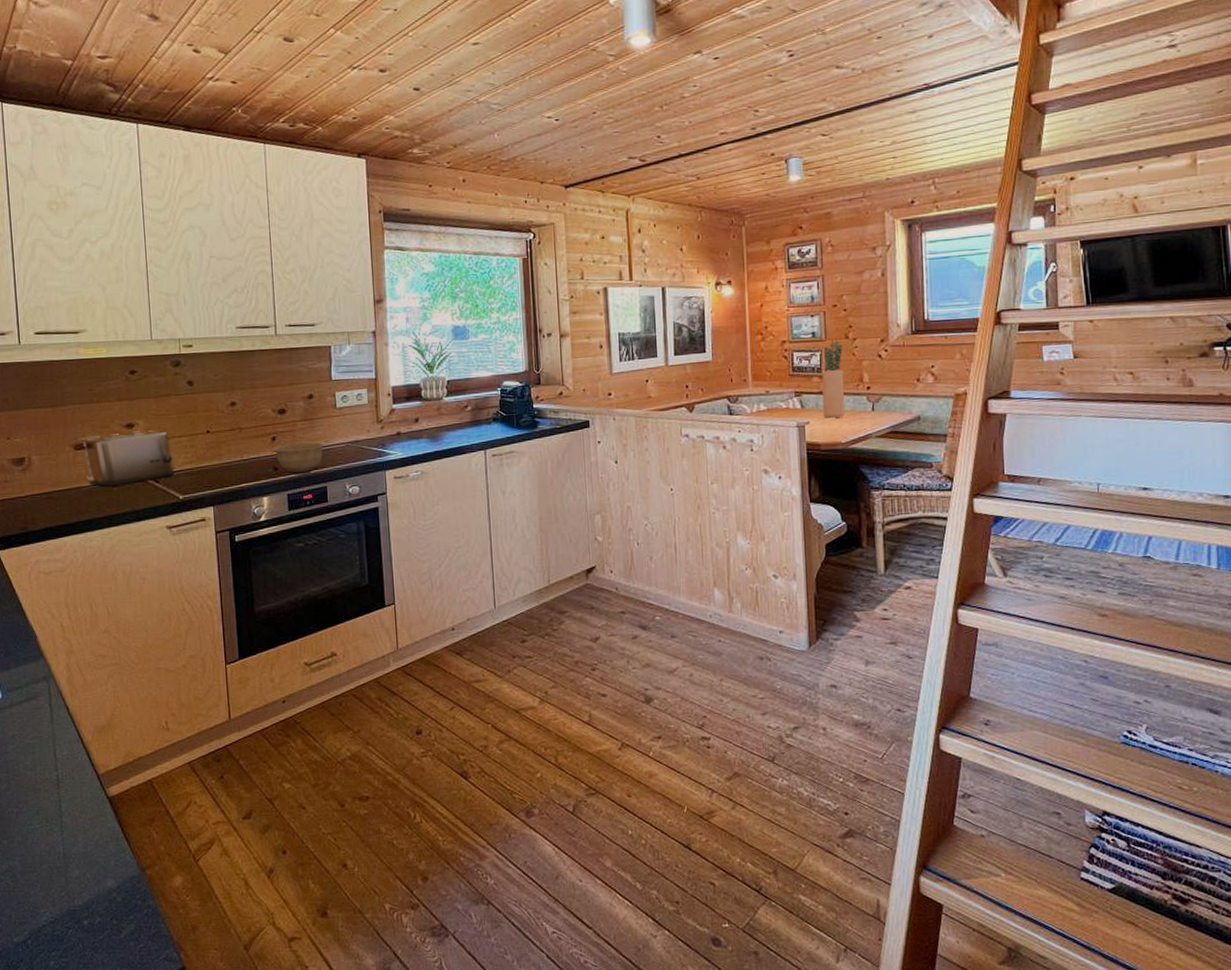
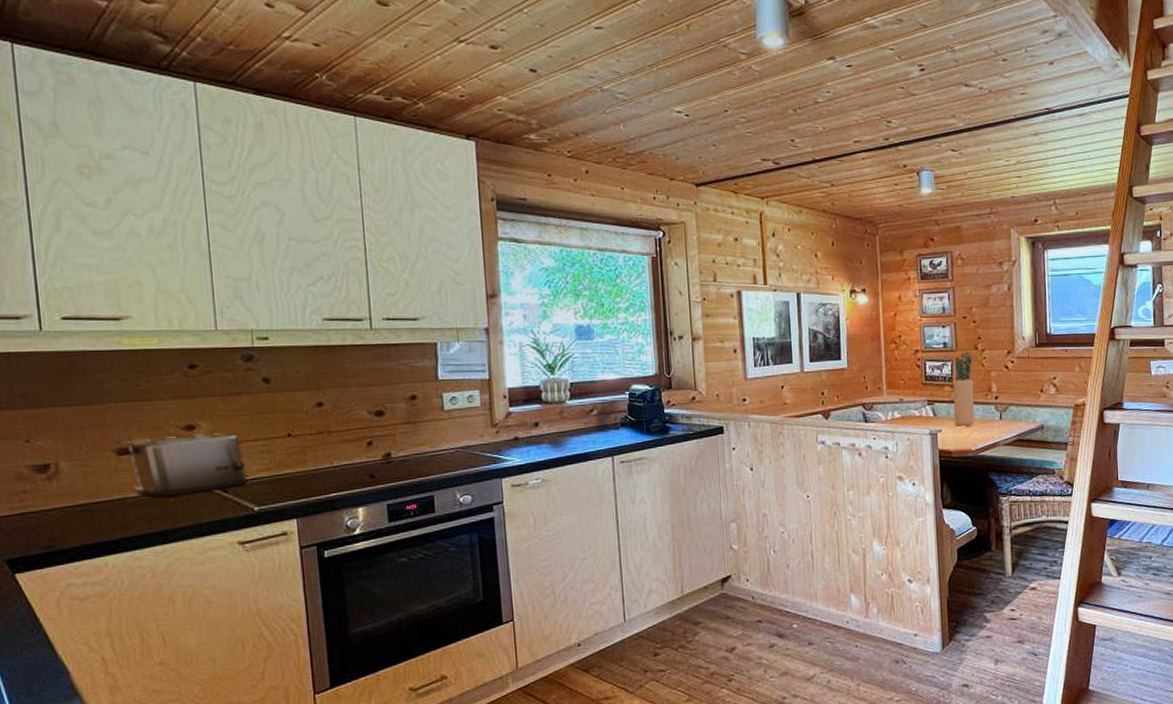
bowl: present [273,442,324,475] -> none [369,447,430,483]

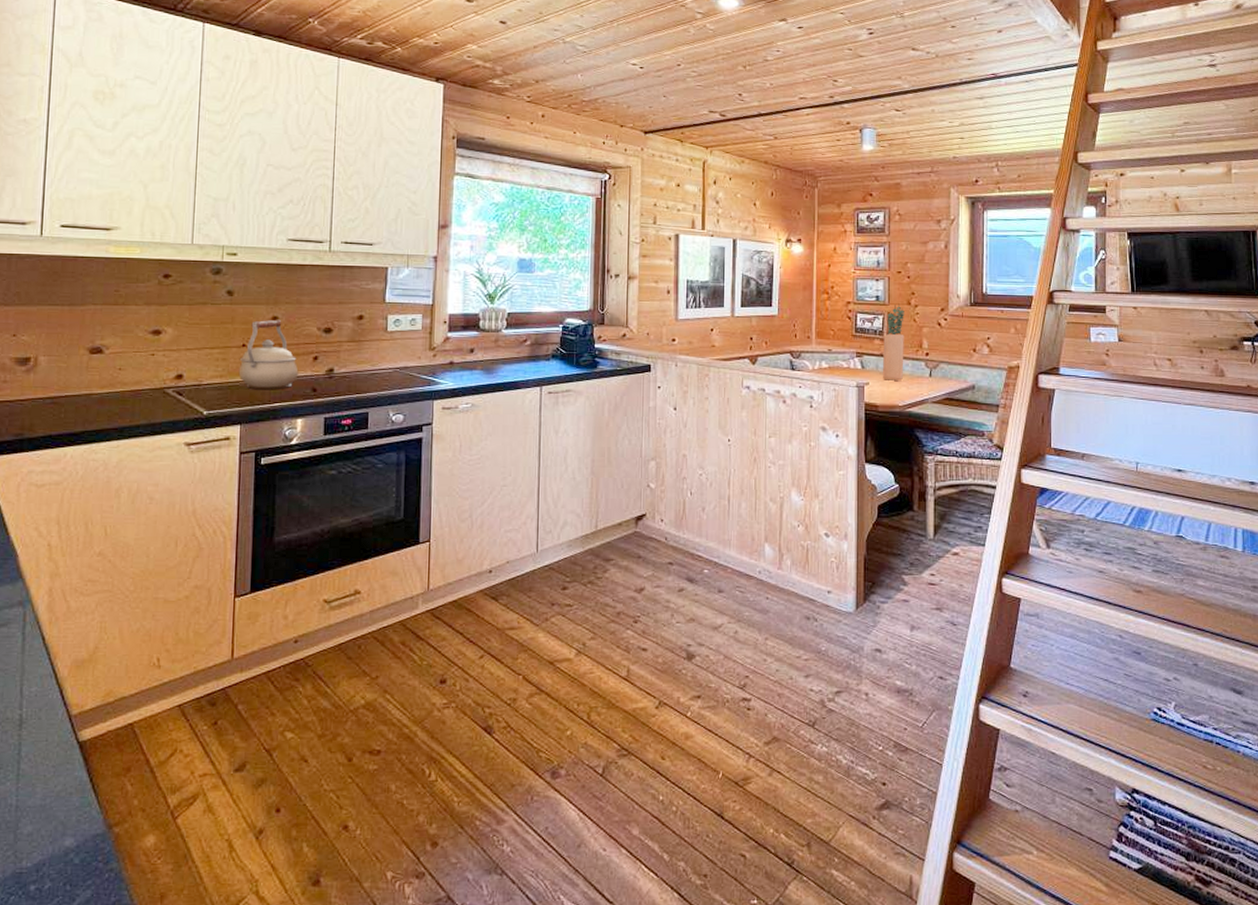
toaster: present [128,433,247,499] -> none [100,339,201,397]
kettle: none [286,405,353,481] -> present [238,319,299,390]

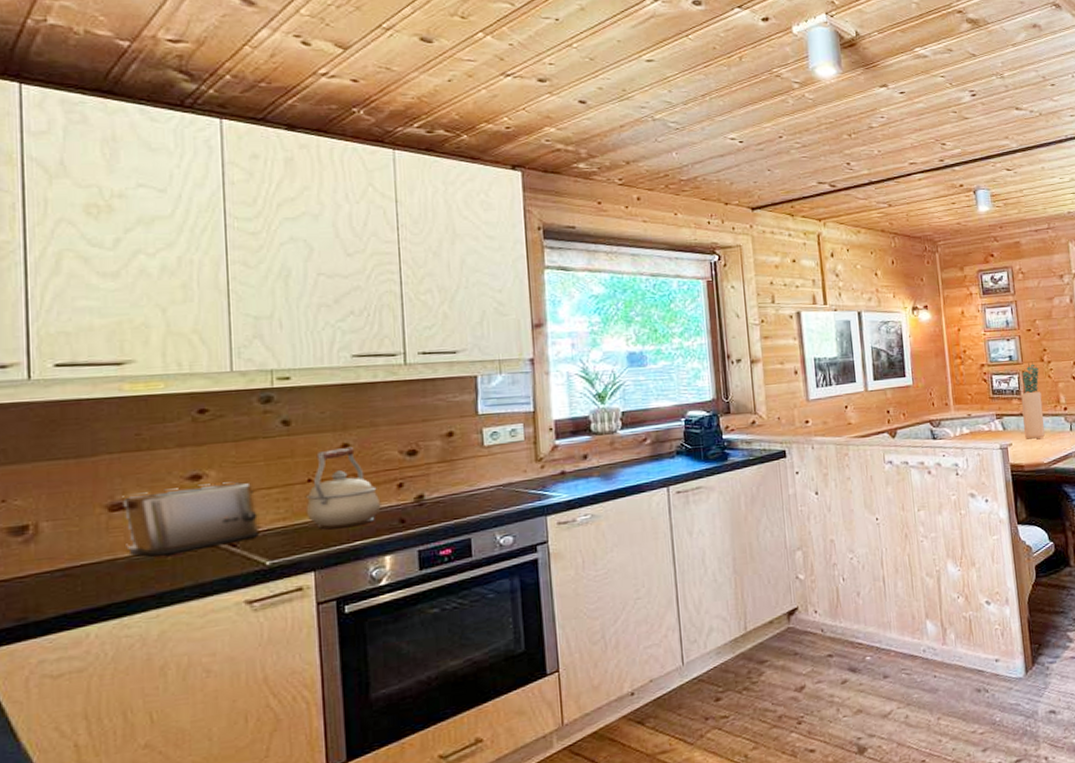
toaster: none [100,339,201,397] -> present [122,482,259,558]

